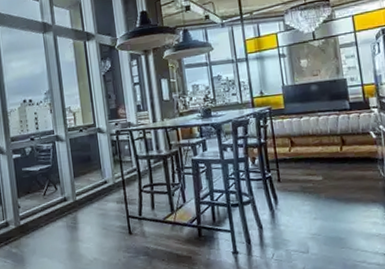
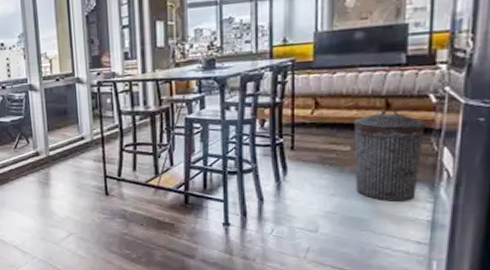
trash can: none [321,144,376,221] -> present [354,109,425,202]

